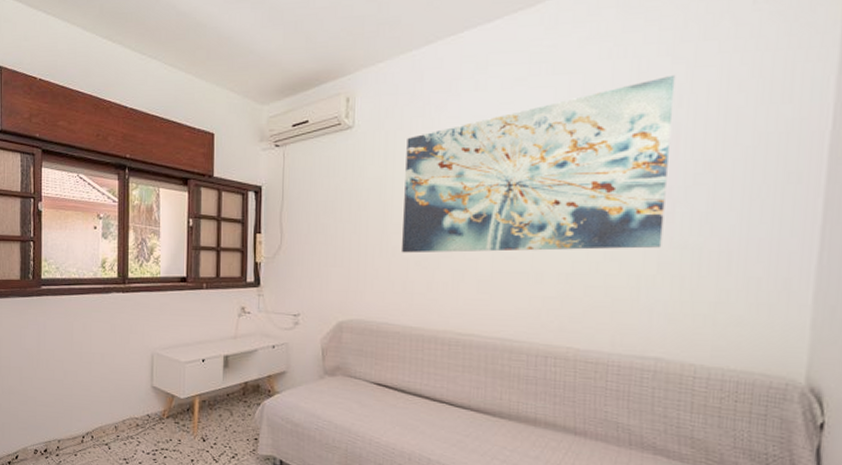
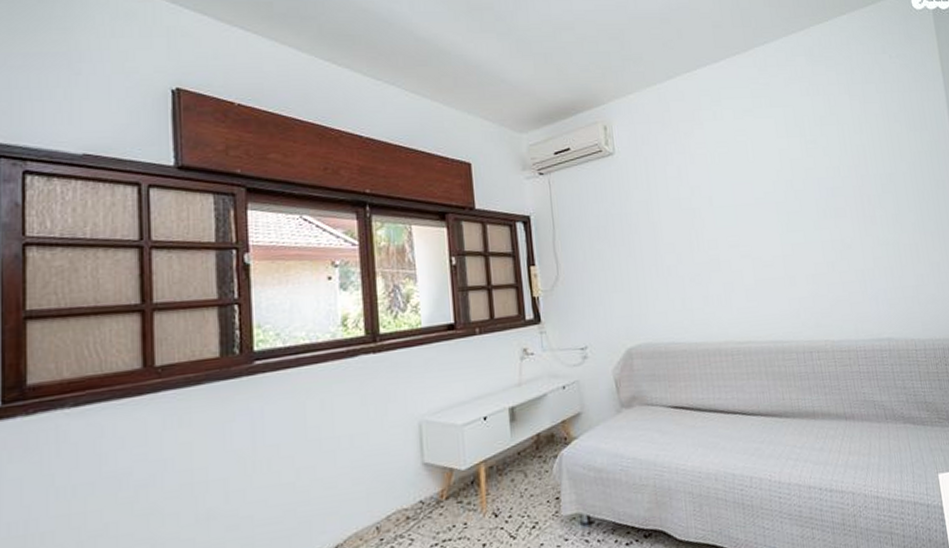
wall art: present [402,74,676,253] -> none [664,108,873,272]

